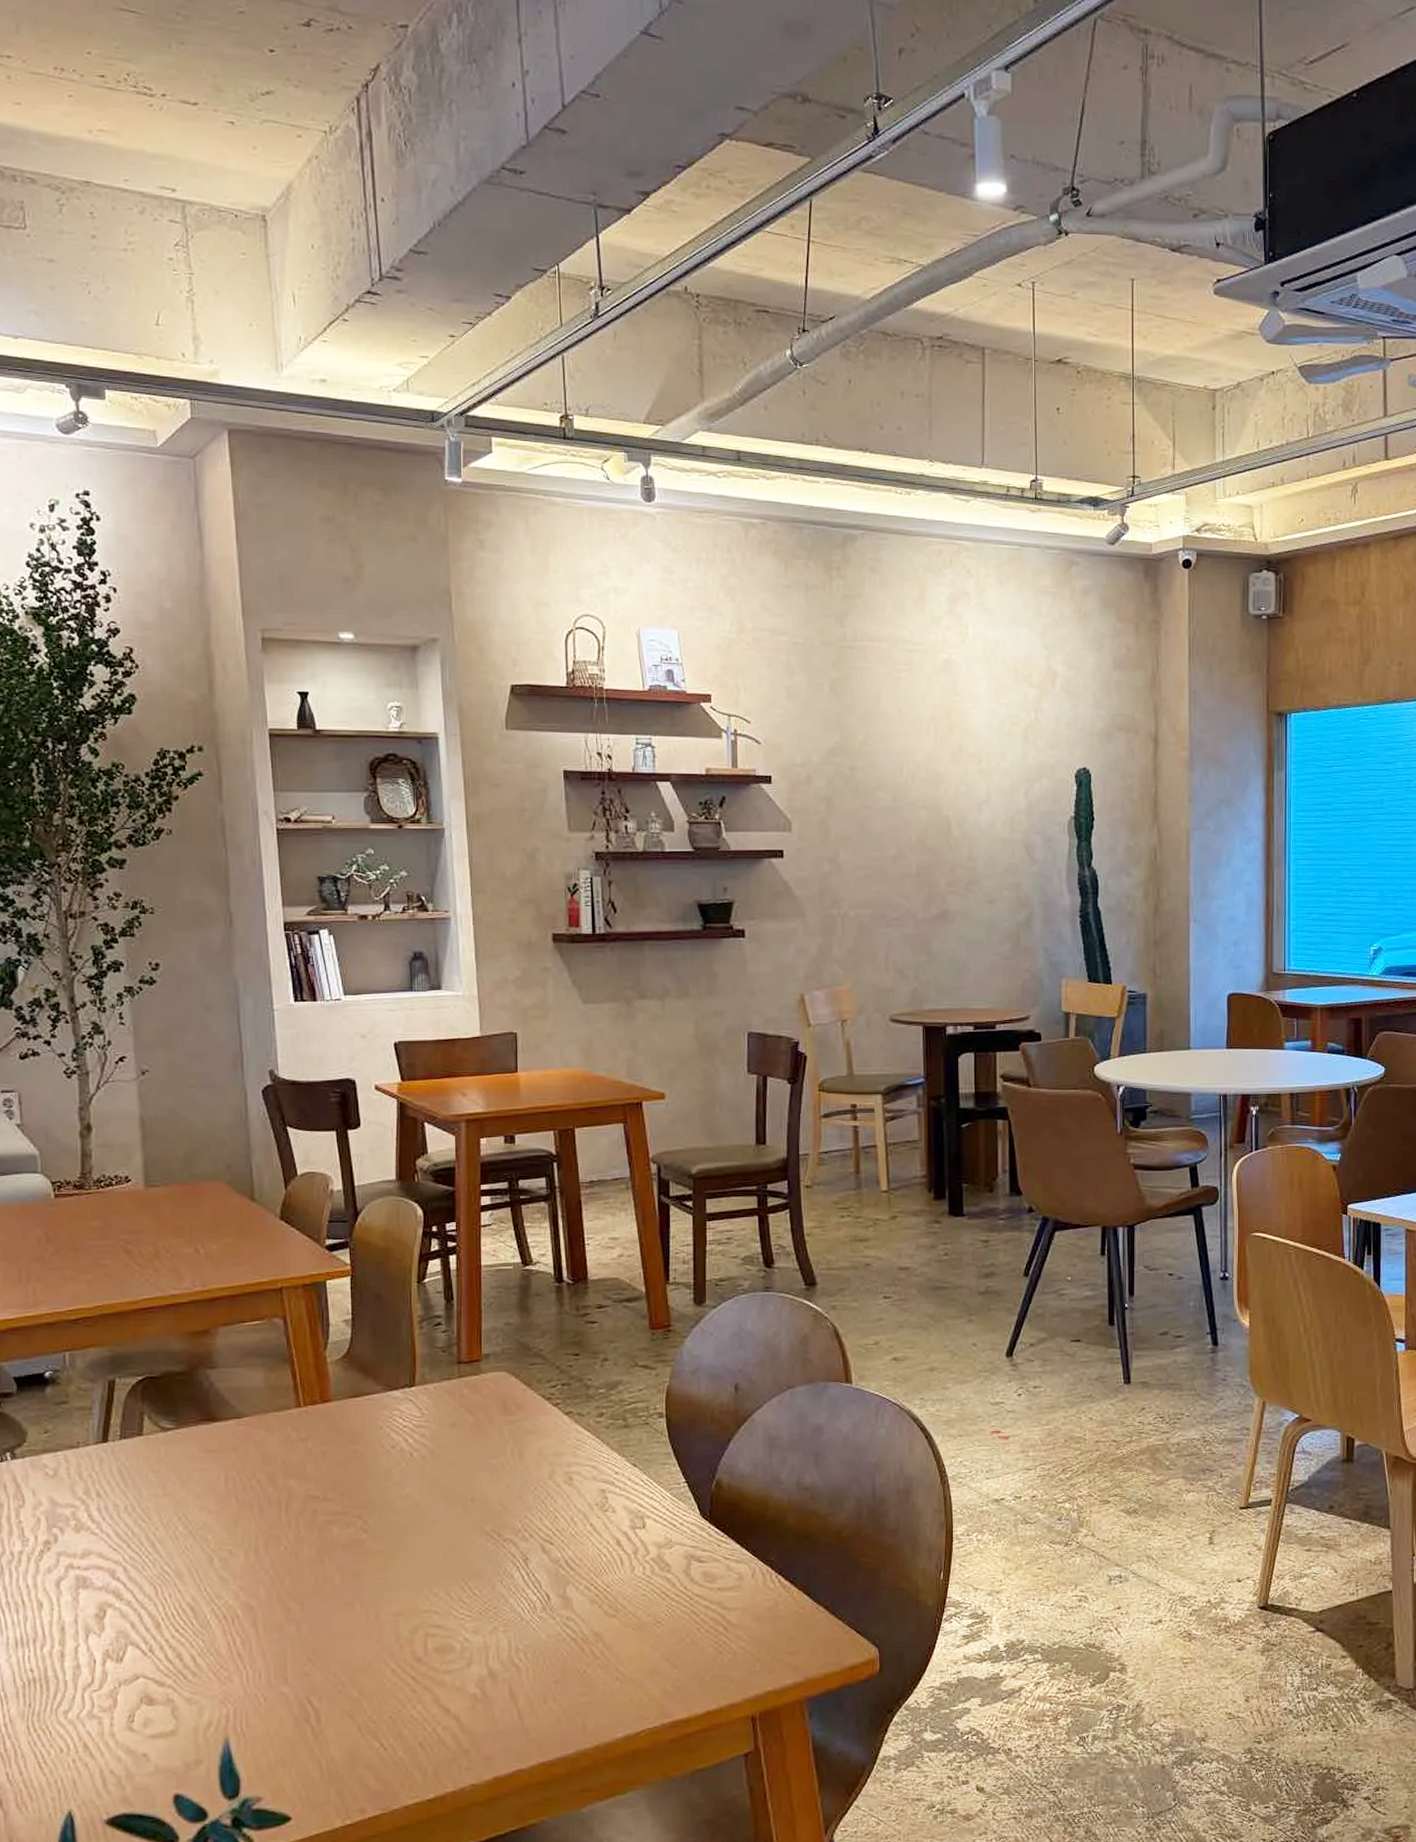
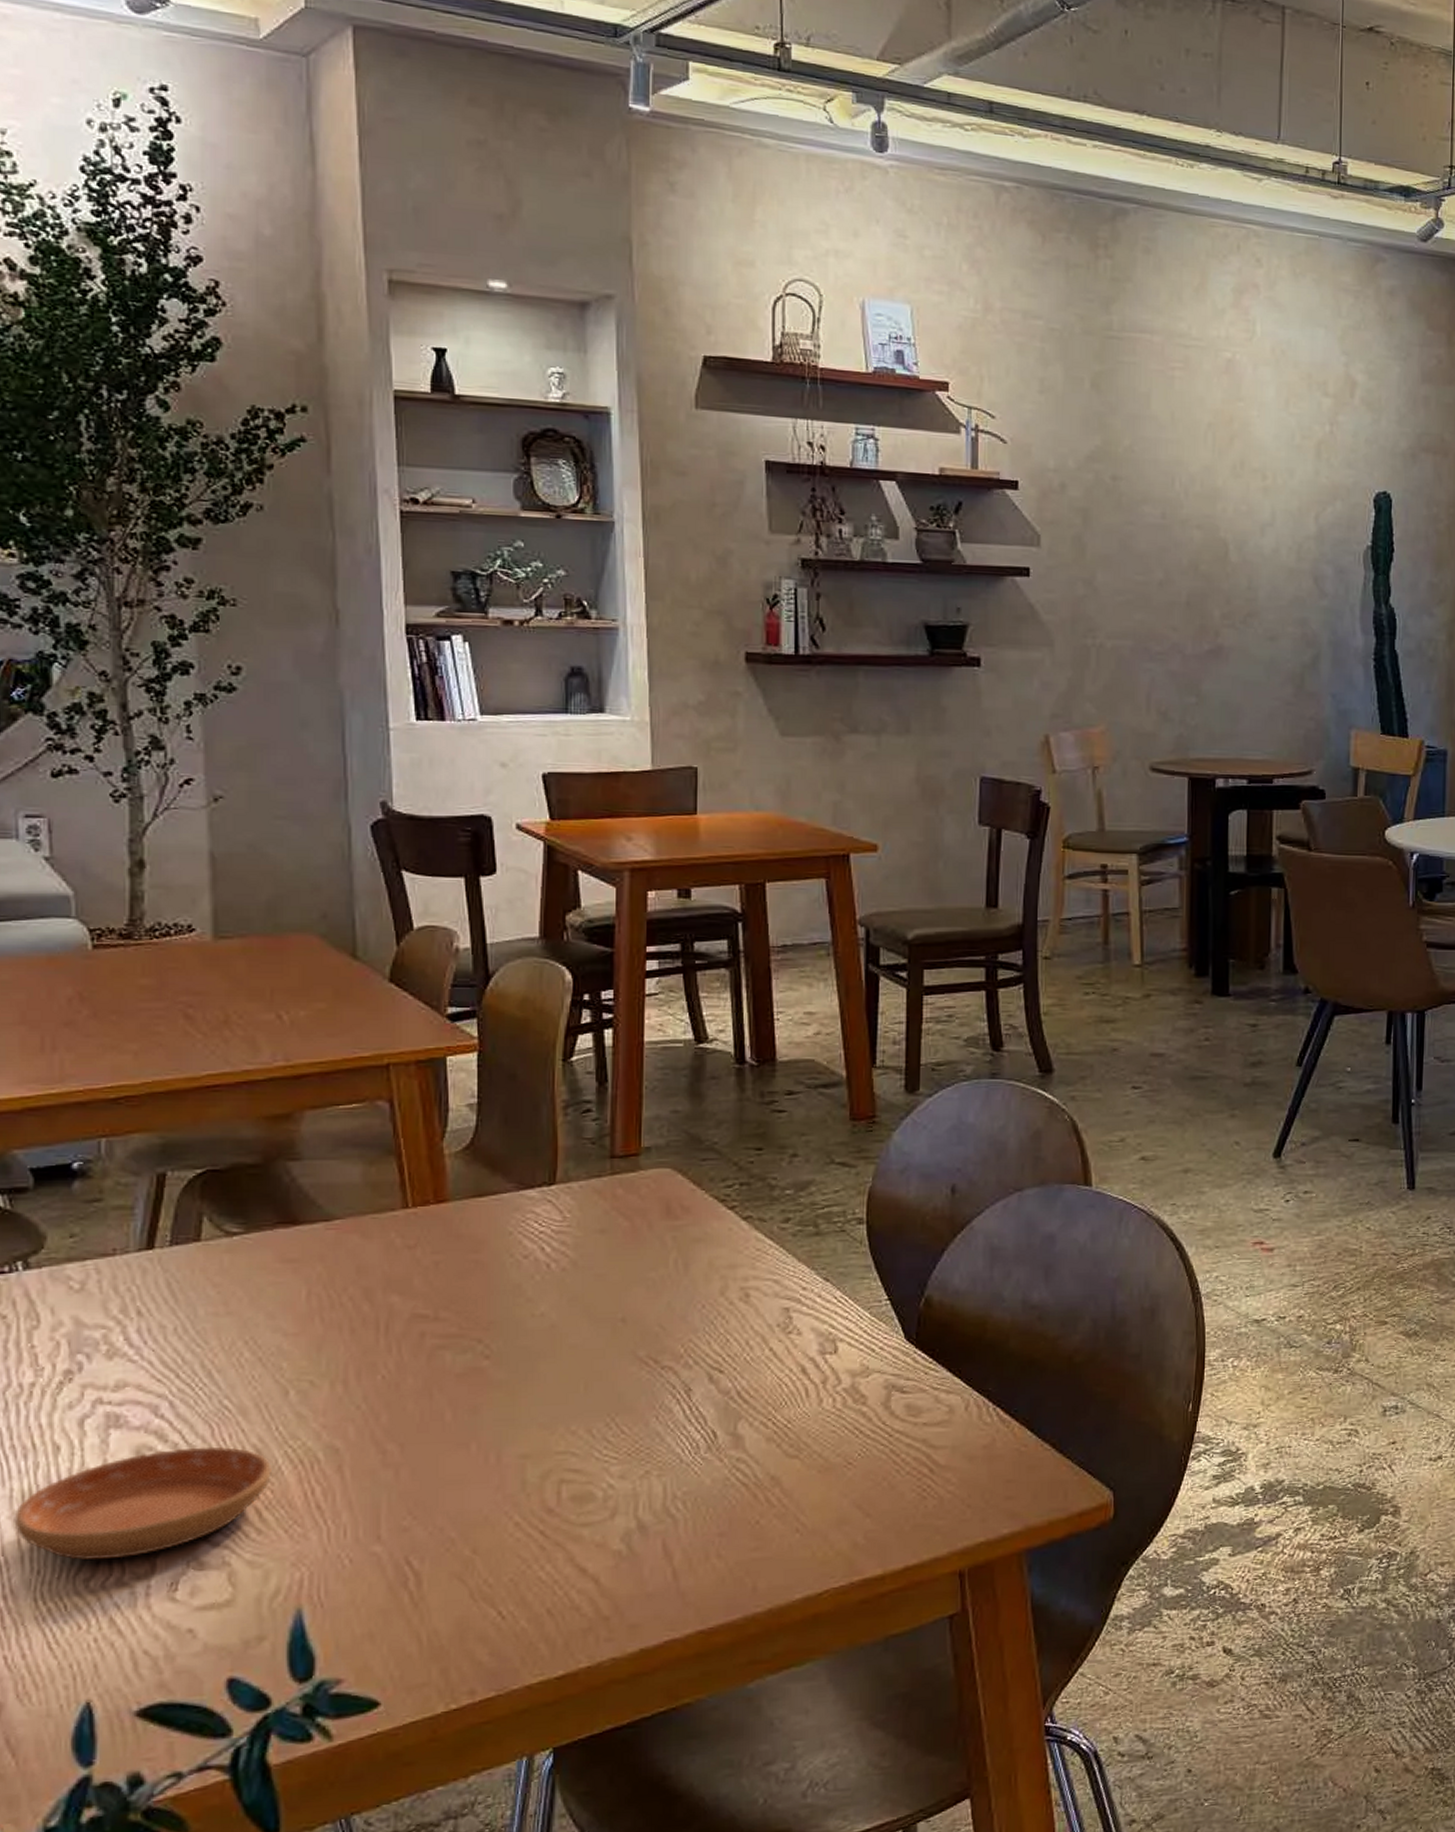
saucer: none [10,1604,202,1696] -> present [14,1446,271,1560]

